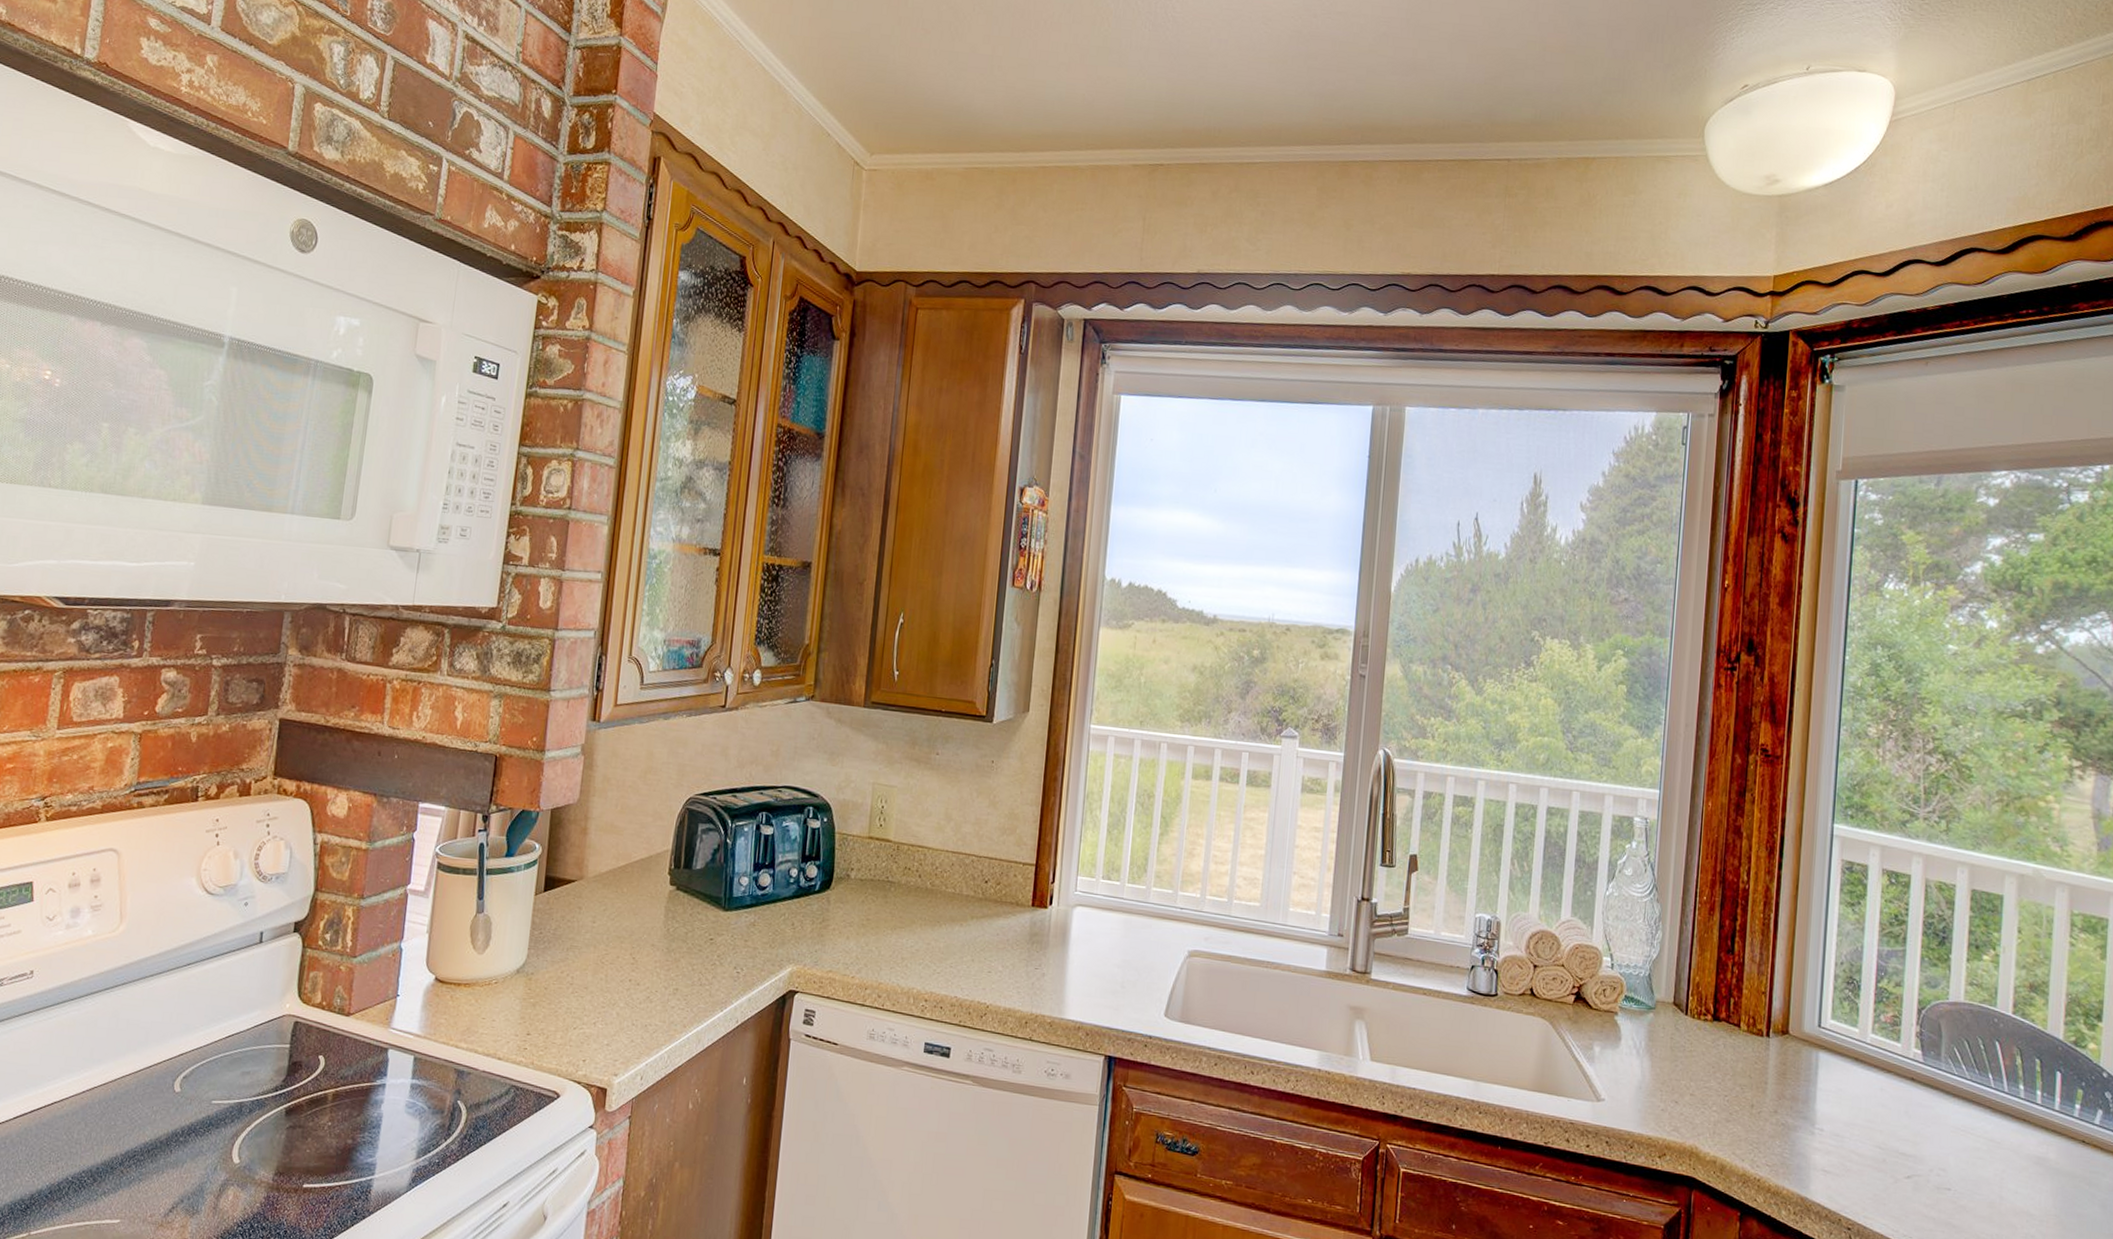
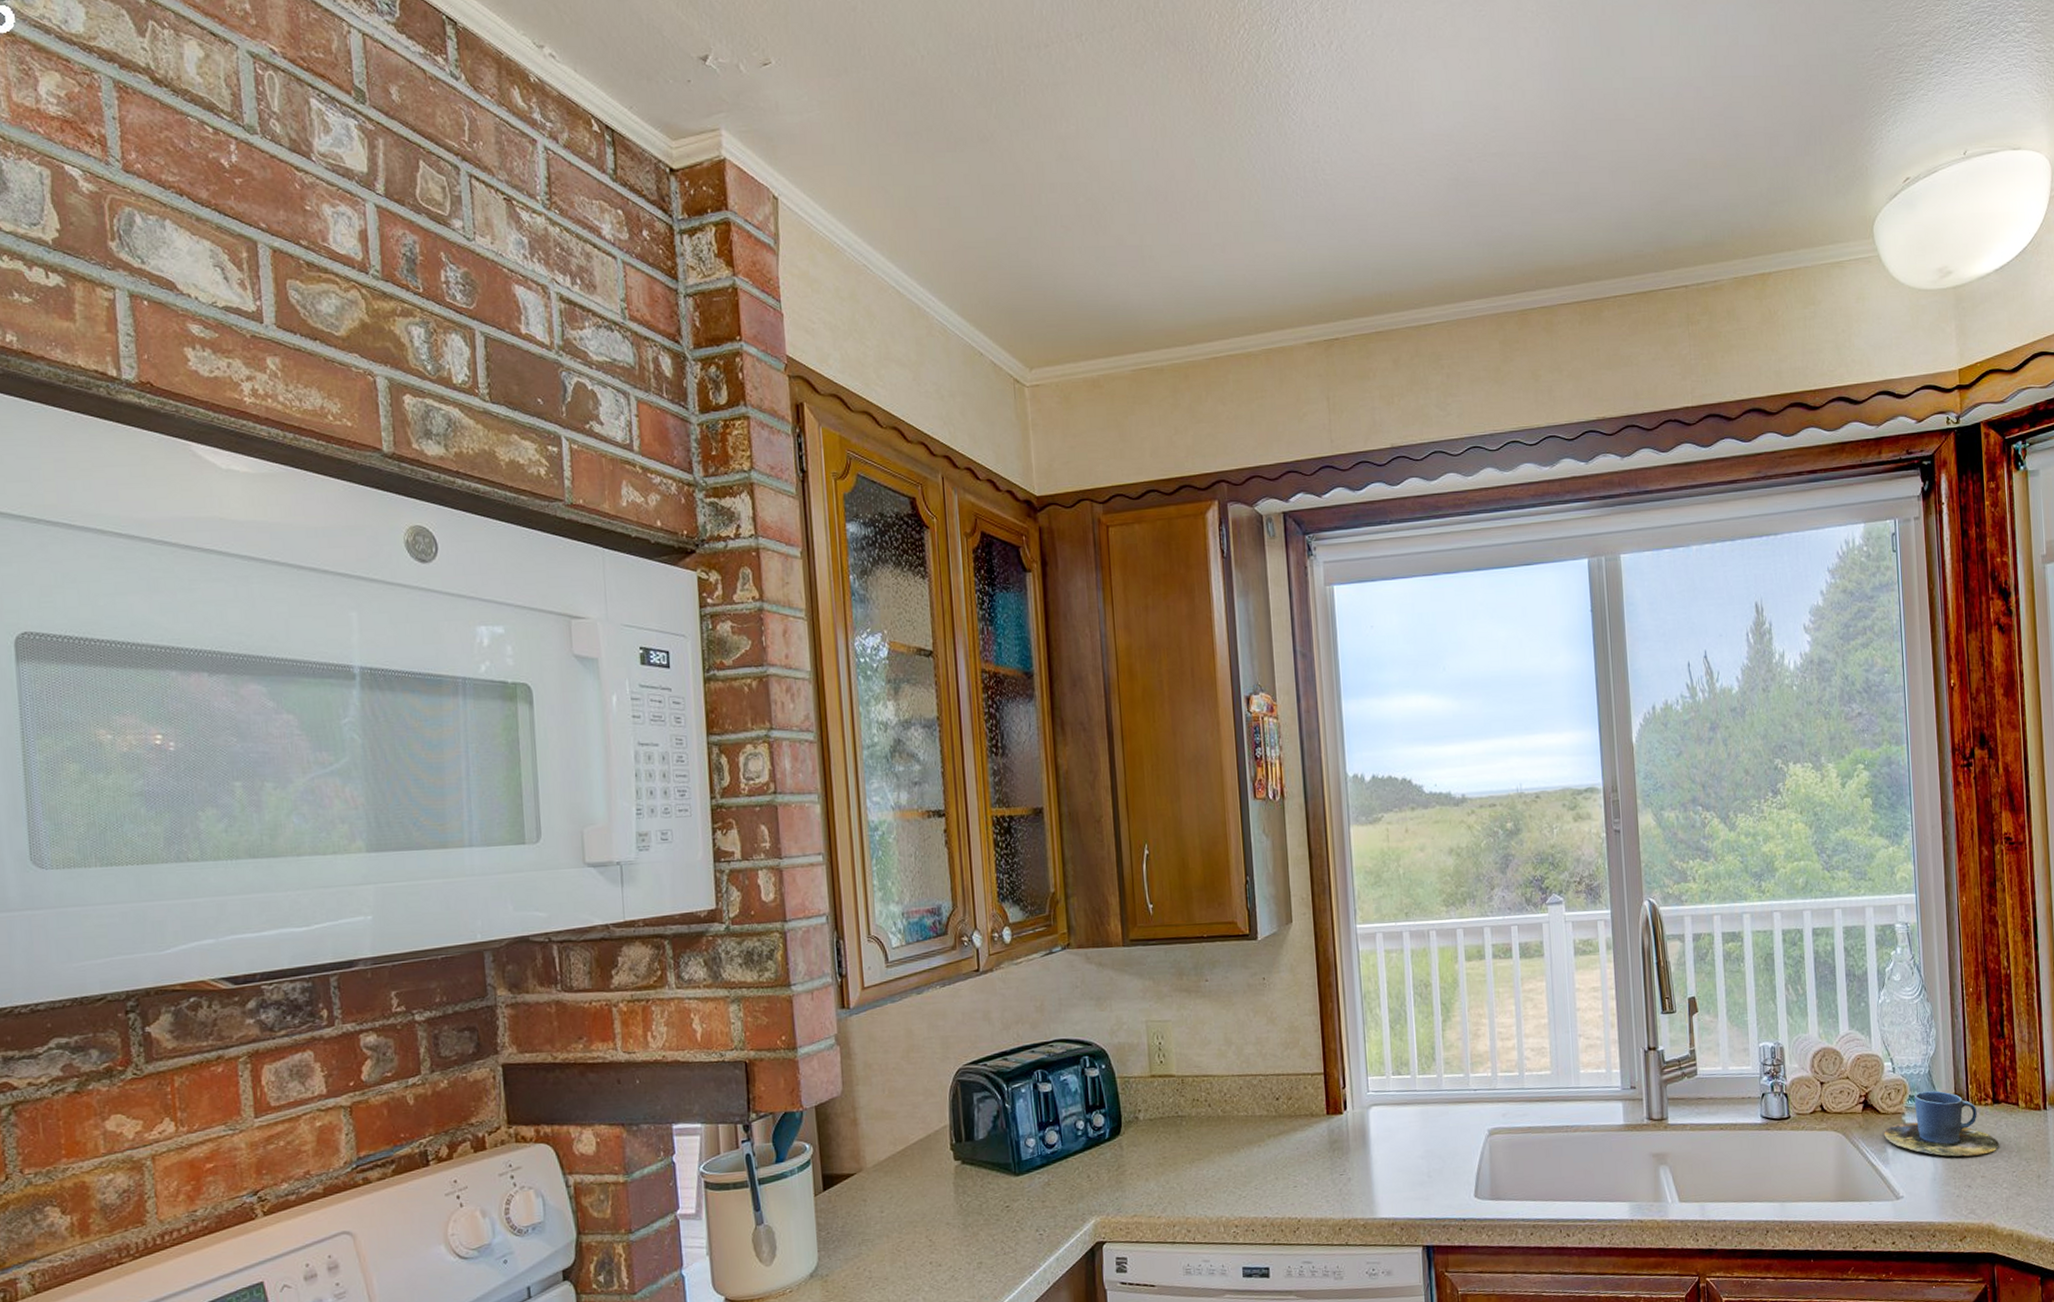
cup: none [1593,994,1714,1072] -> present [1884,1091,1999,1157]

